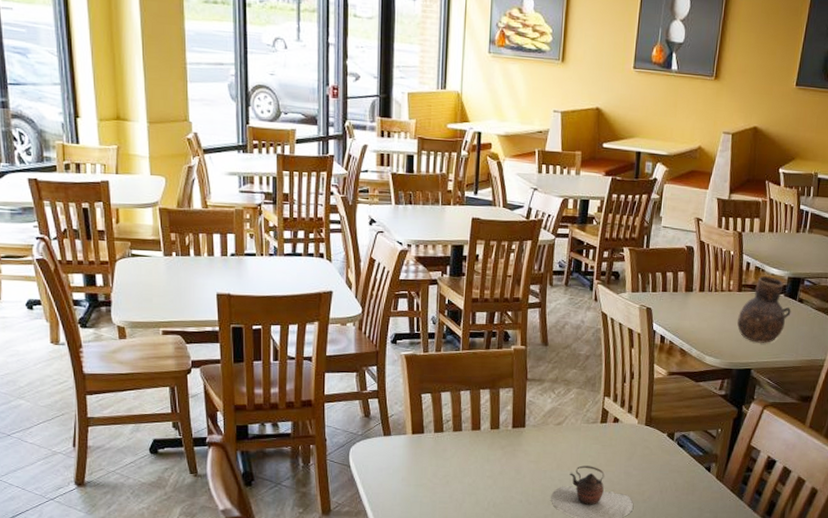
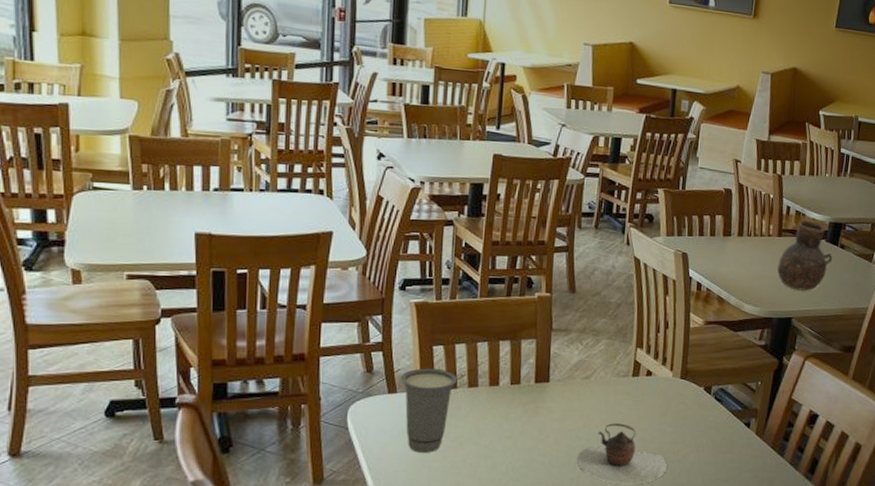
cup: none [395,414,444,489] -> present [401,368,458,453]

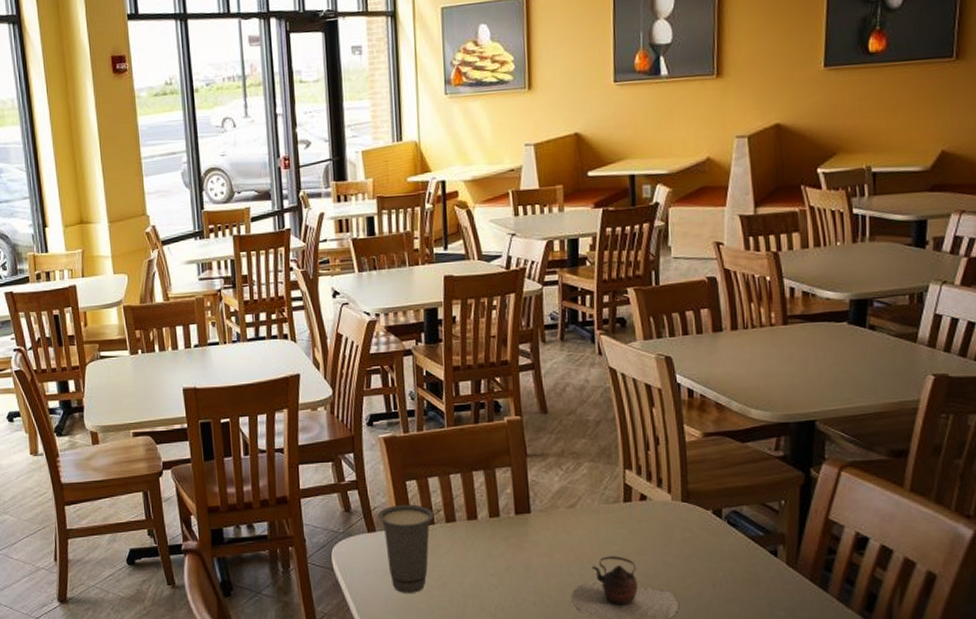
vase: present [777,221,833,292] -> none [788,302,861,388]

